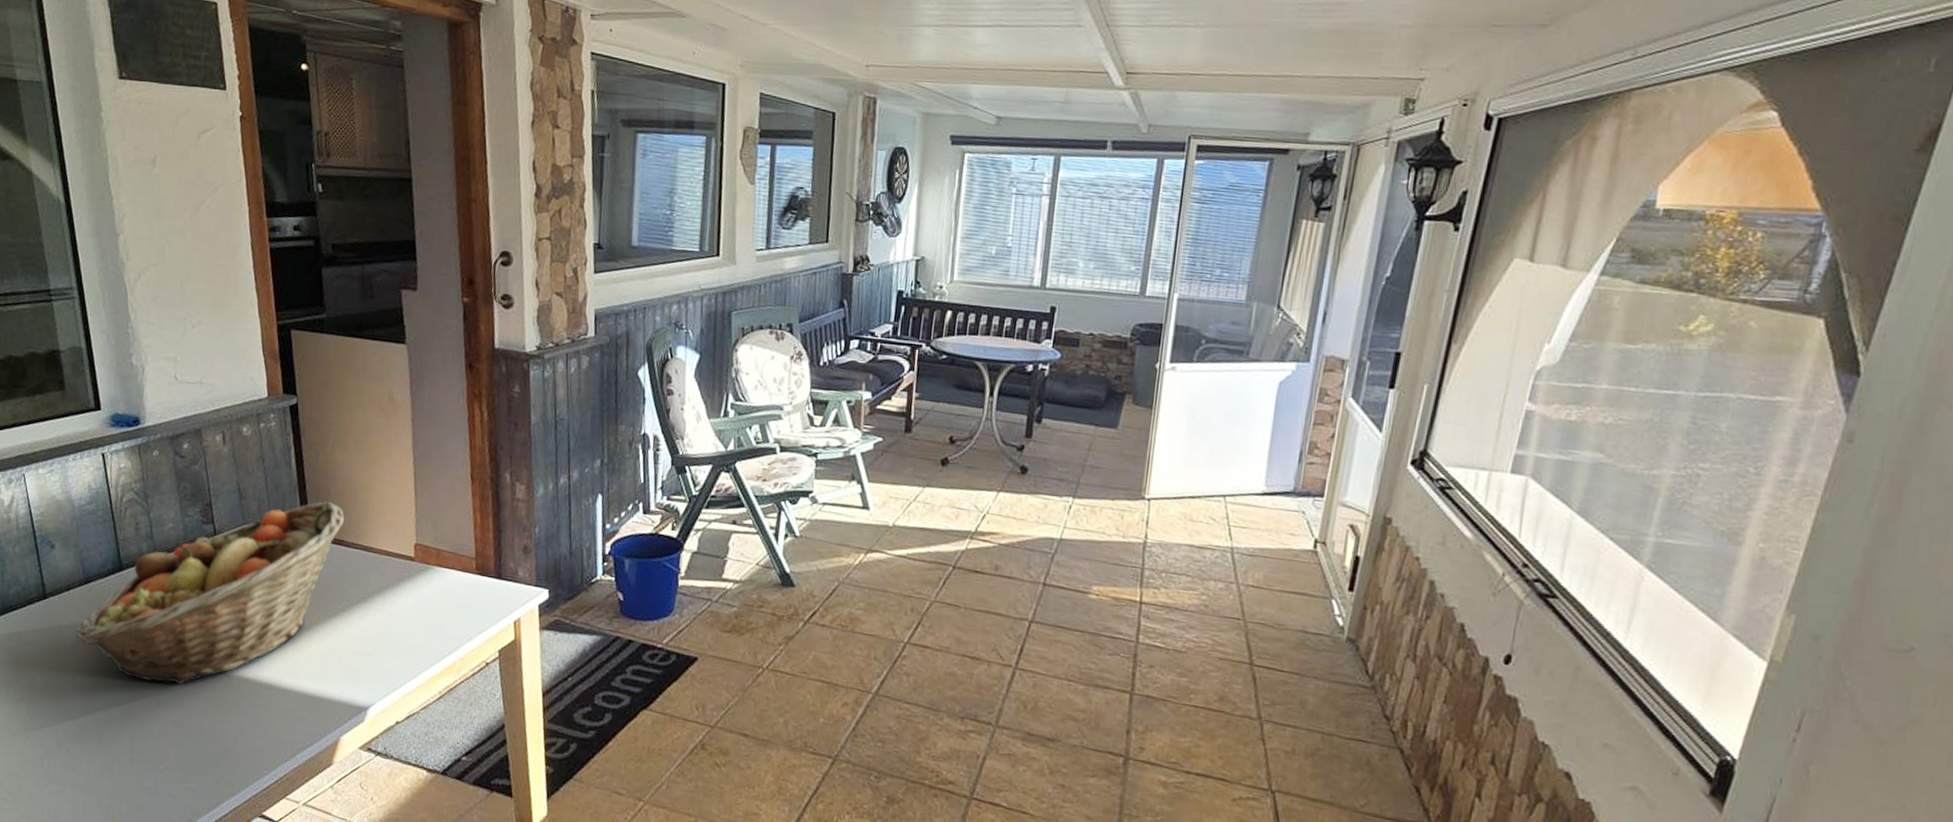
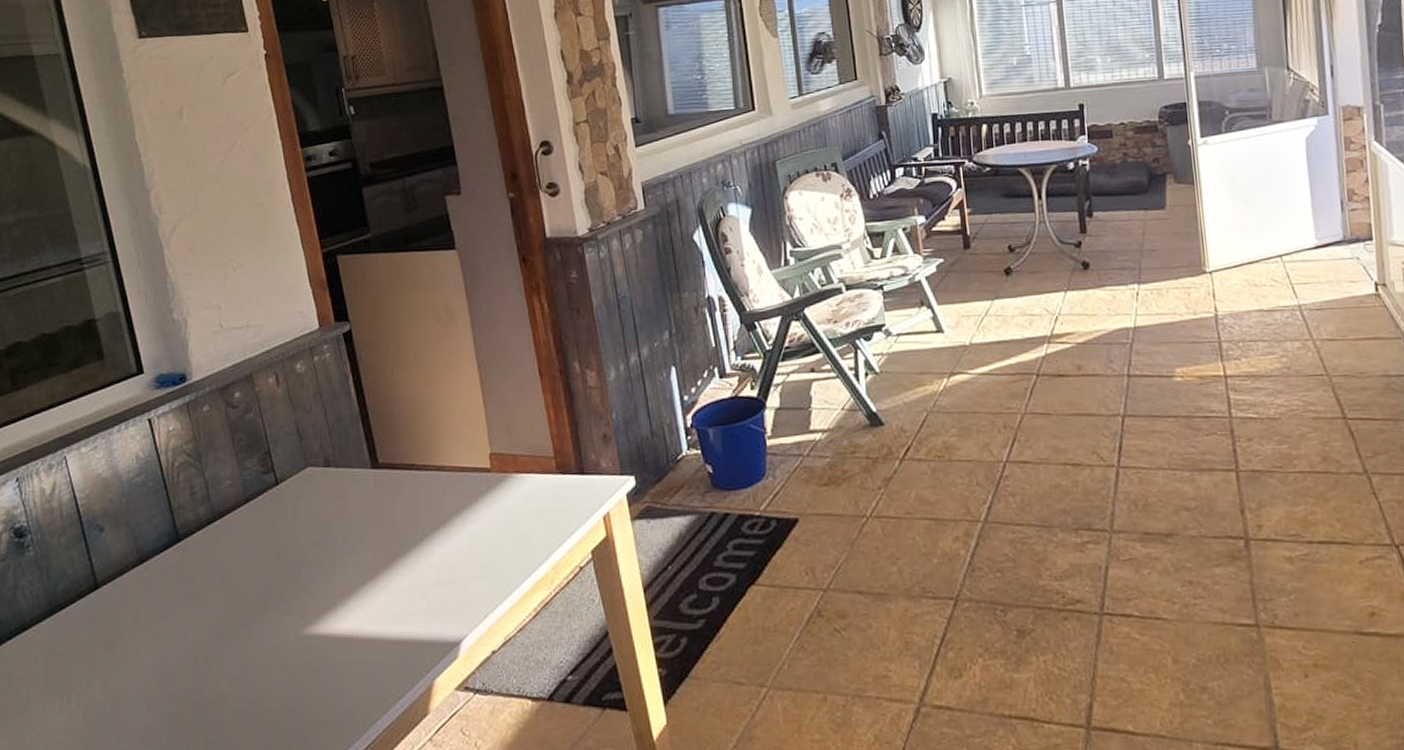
fruit basket: present [77,501,344,685] -> none [134,425,412,660]

